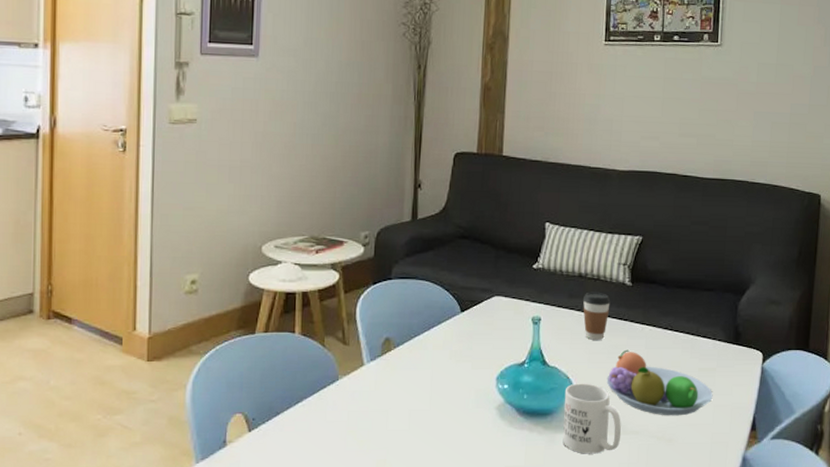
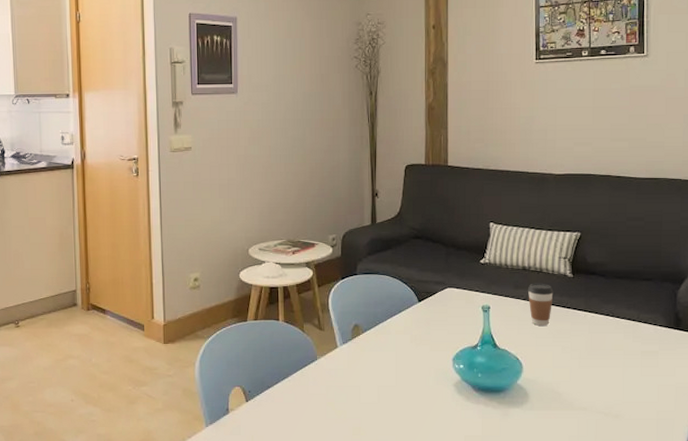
mug: present [562,383,621,454] -> none [515,364,569,427]
fruit bowl: present [606,349,713,416] -> none [554,334,657,394]

